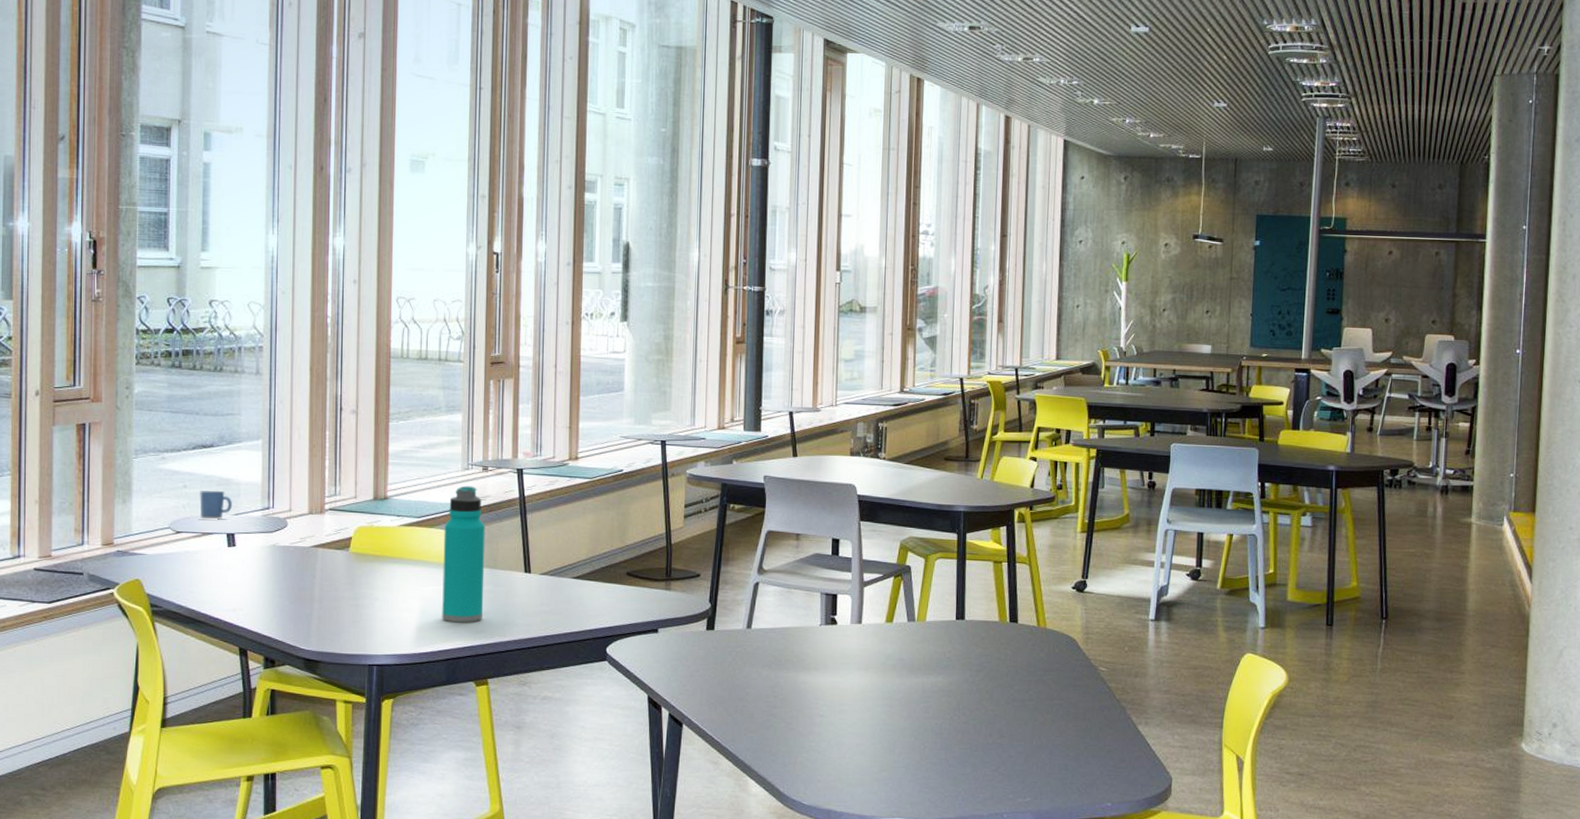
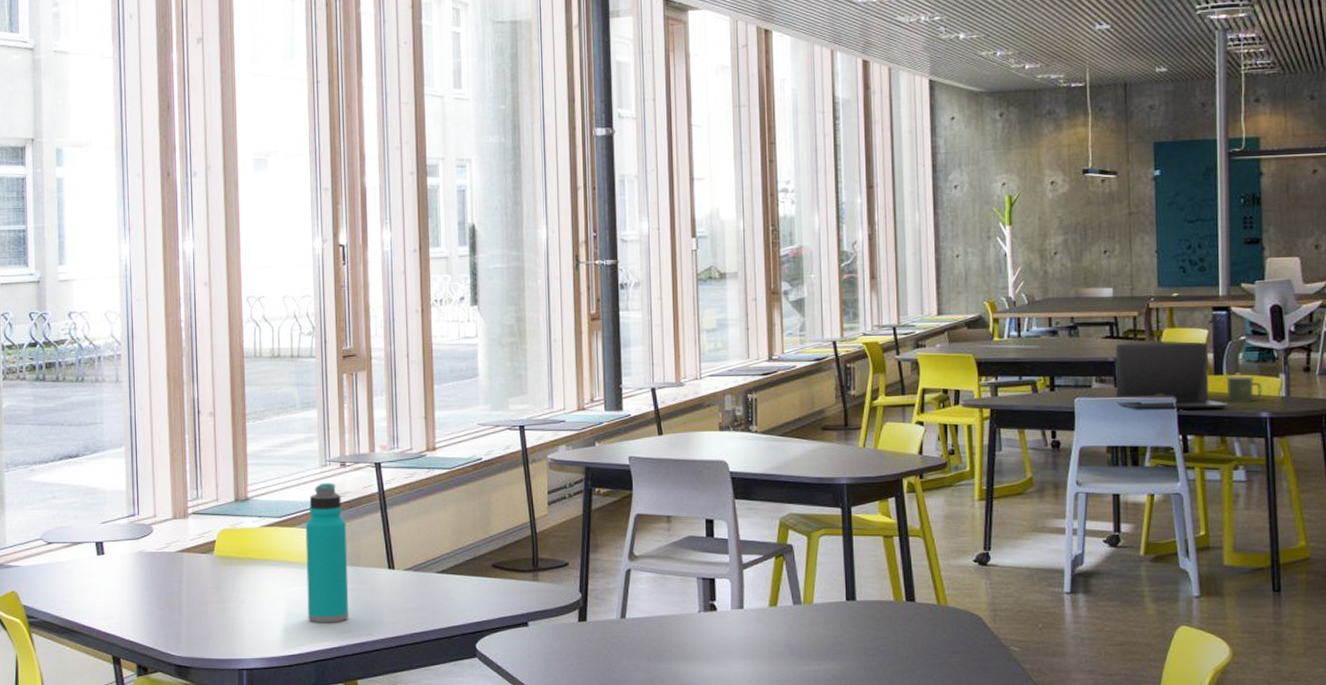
mug: present [199,490,232,520] -> none [68,499,99,529]
laptop computer: none [1207,397,1303,461] -> present [1115,342,1229,411]
mug: none [1301,432,1331,456] -> present [1226,376,1262,403]

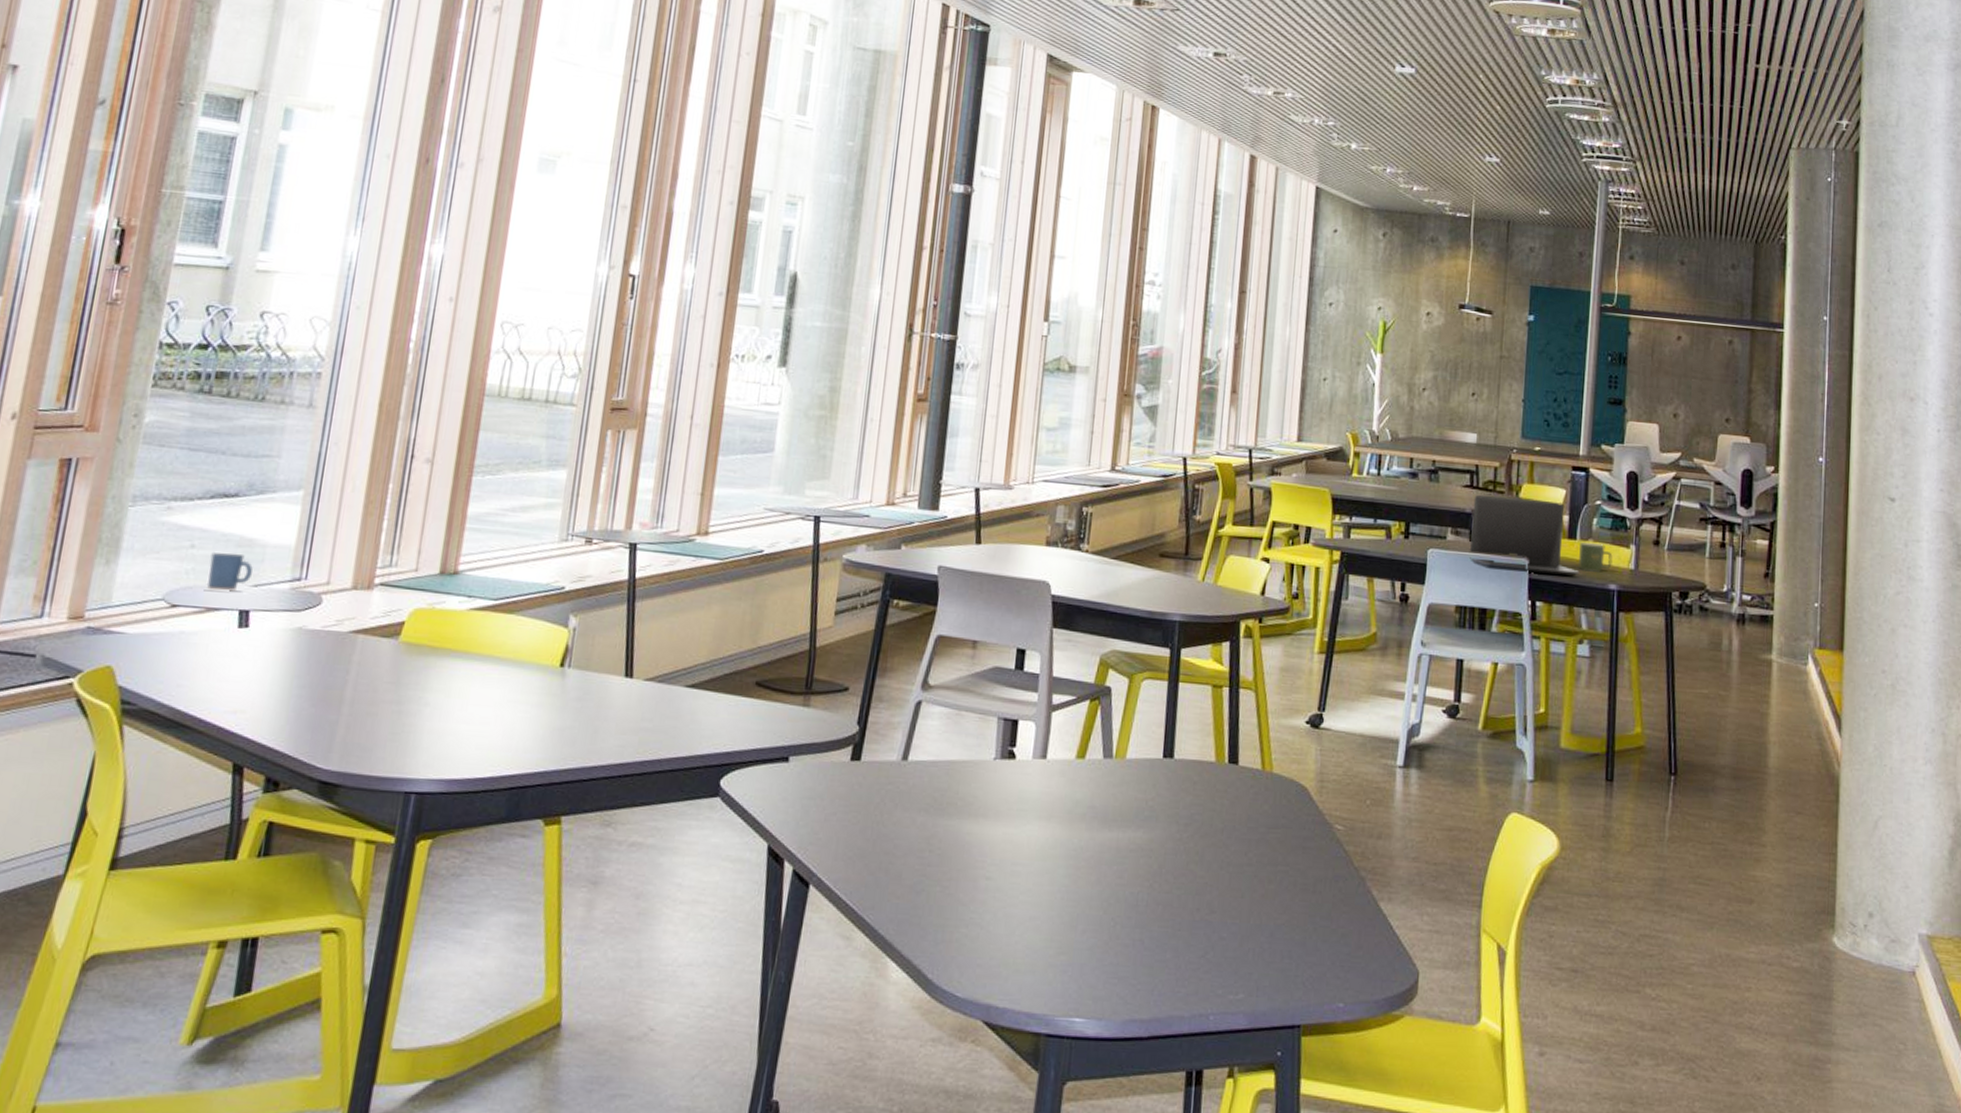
mug: none [68,499,99,529] -> present [206,553,253,591]
water bottle: present [305,483,349,622] -> none [510,561,581,740]

